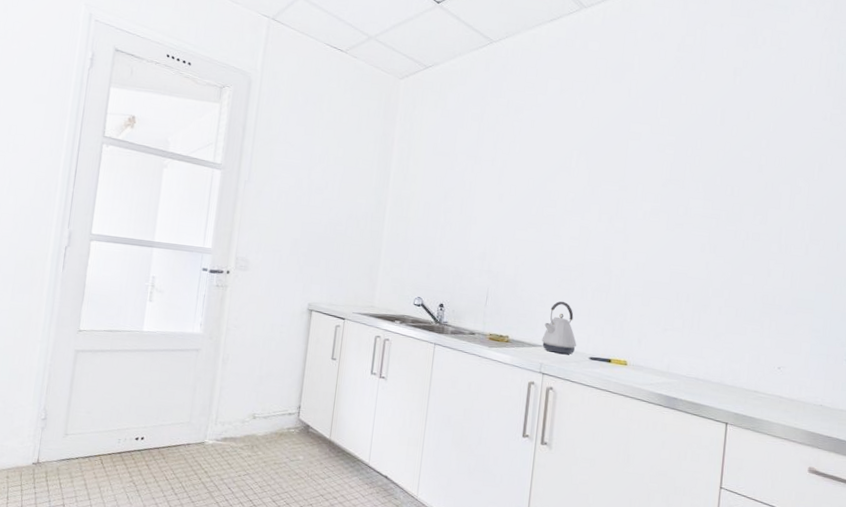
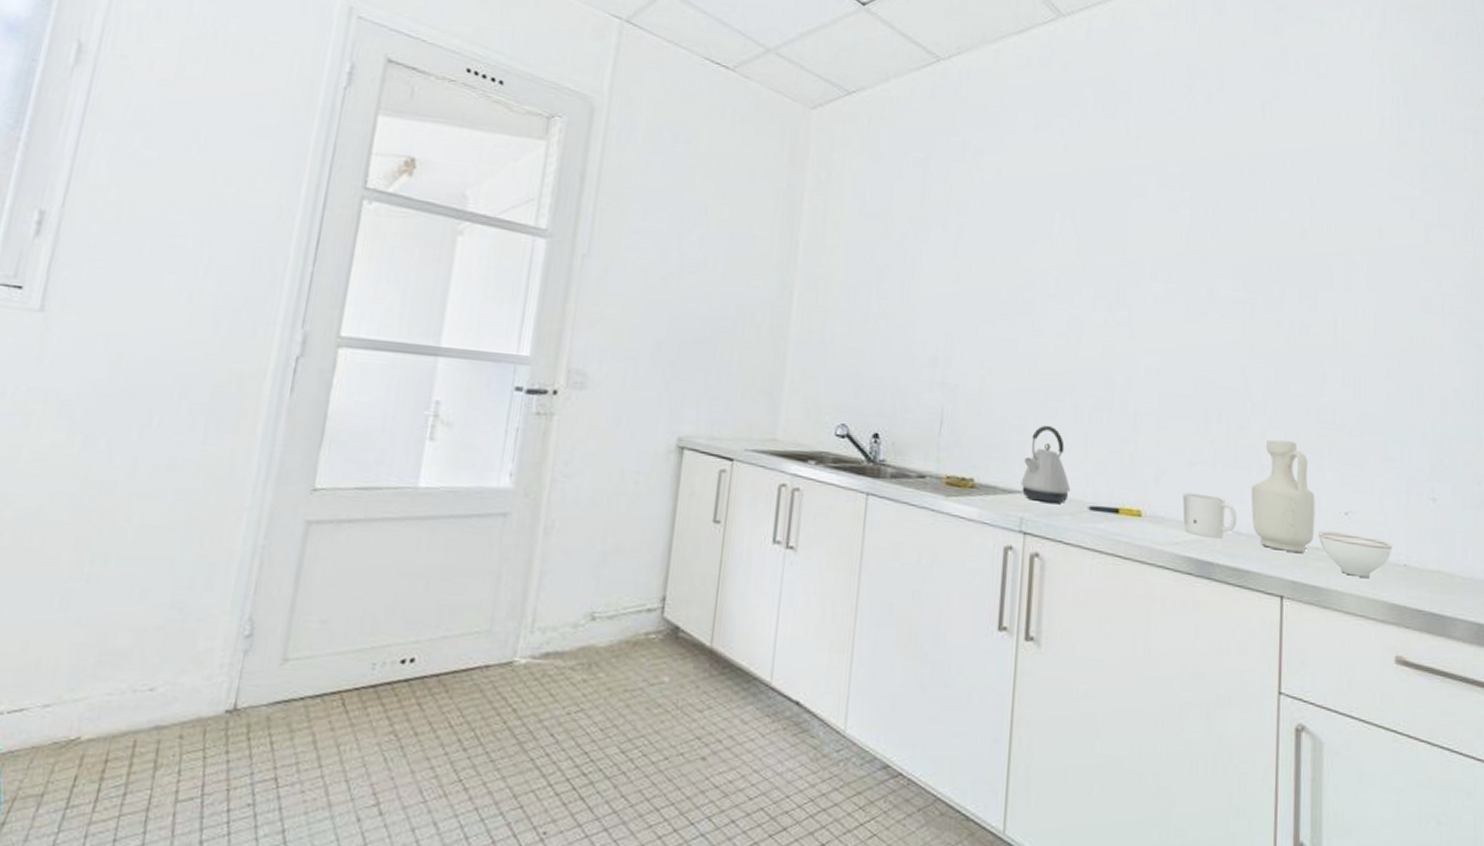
mug: none [657,350,697,382] -> present [1182,492,1237,539]
ceramic jug: none [708,315,756,394] -> present [1251,439,1315,552]
bowl: none [756,379,814,413] -> present [1317,530,1394,577]

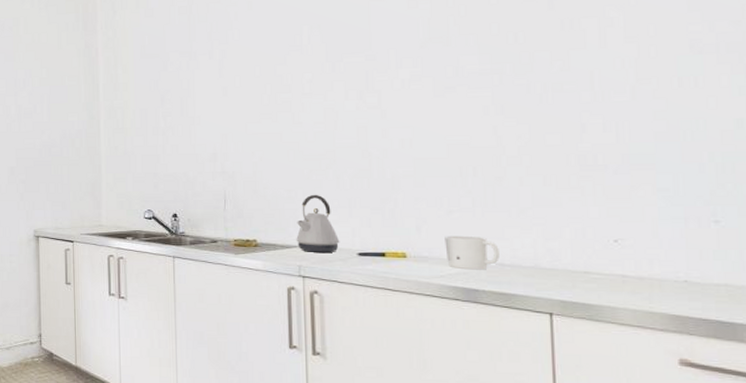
ceramic jug: present [1251,439,1315,552] -> none [512,185,582,276]
bowl: present [1317,530,1394,577] -> none [585,257,672,294]

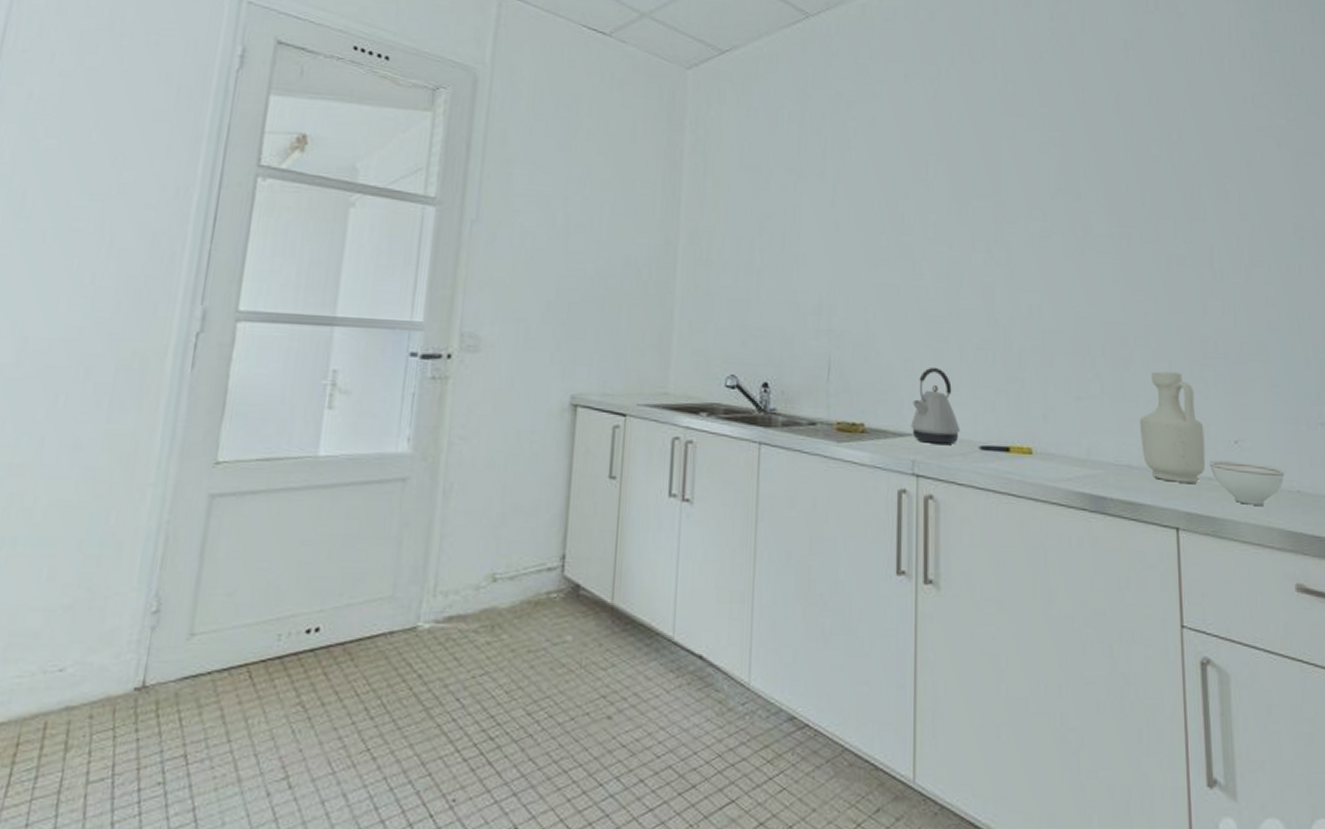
mug: present [445,235,500,270] -> none [1072,428,1127,473]
ceramic jug: none [512,185,582,276] -> present [1139,371,1206,483]
bowl: none [585,257,672,294] -> present [1208,460,1286,505]

